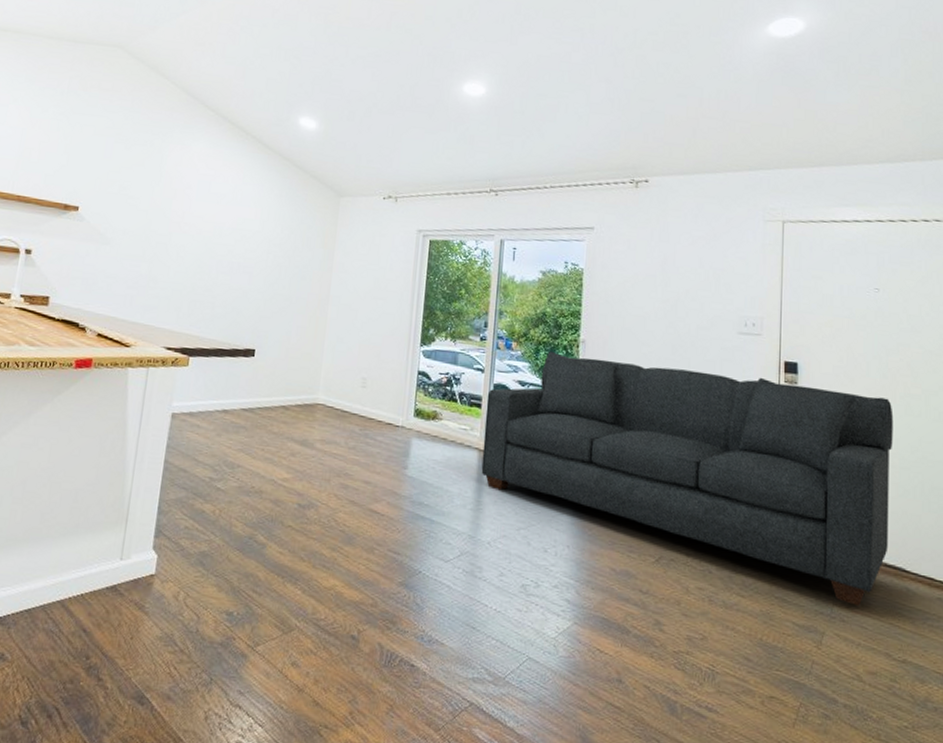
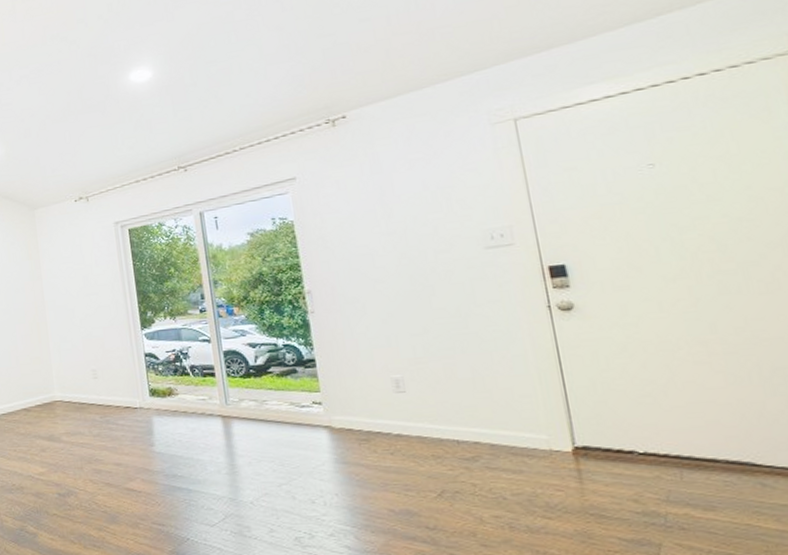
sofa: present [481,351,894,607] -> none [218,281,727,512]

